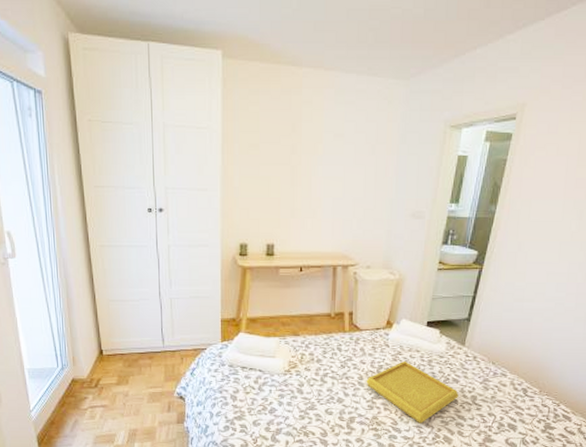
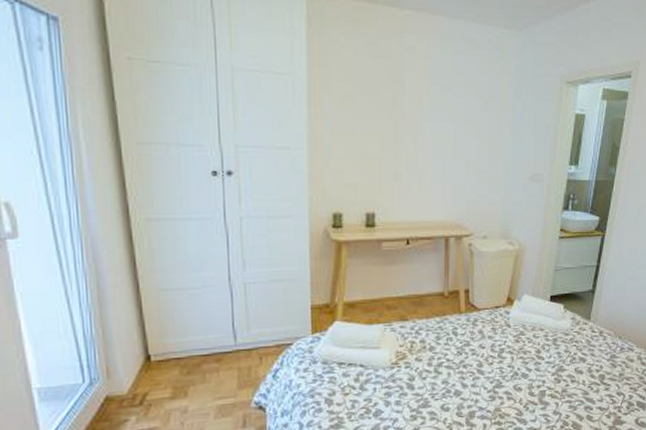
serving tray: present [366,360,459,423] -> none [486,341,586,411]

